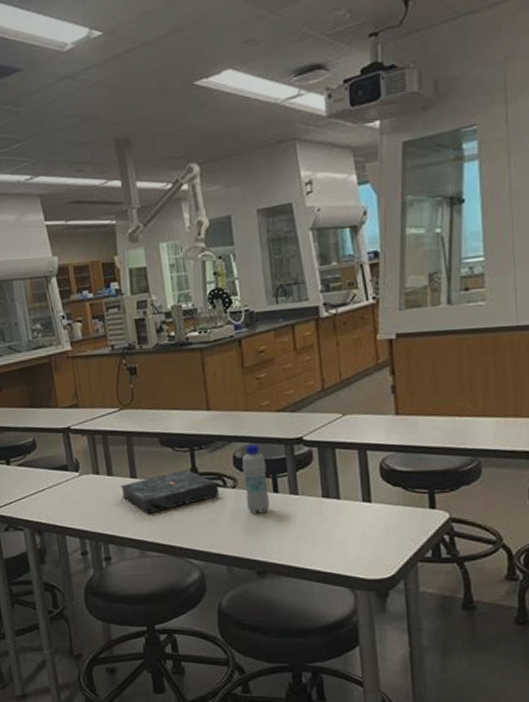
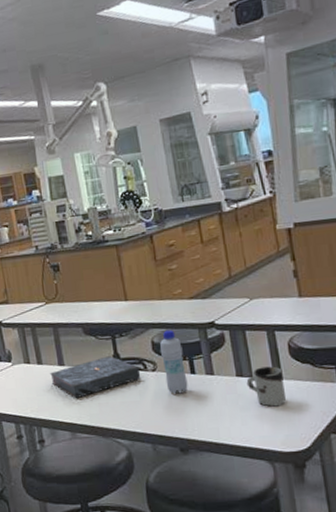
cup: none [332,488,374,531] -> present [246,366,287,407]

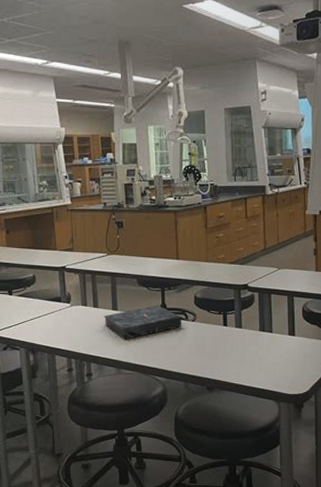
bottle: present [159,330,188,394] -> none [200,288,220,342]
cup: present [246,366,287,407] -> none [266,325,296,357]

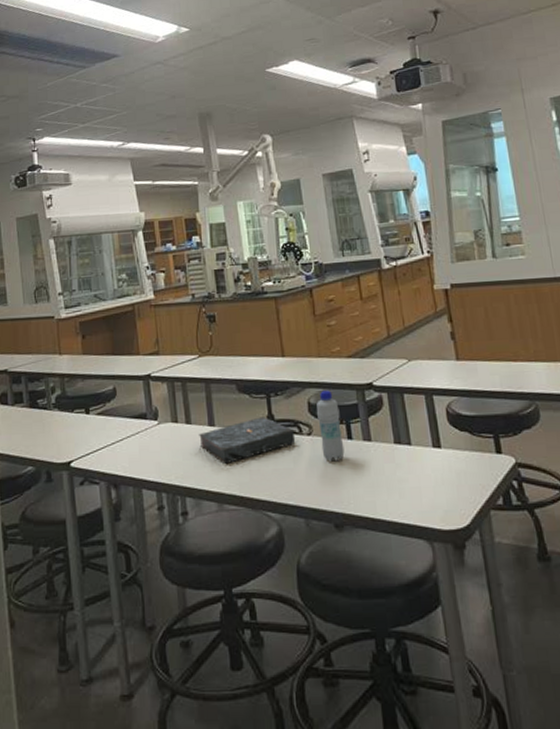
bottle: none [200,288,220,342] -> present [316,390,345,462]

